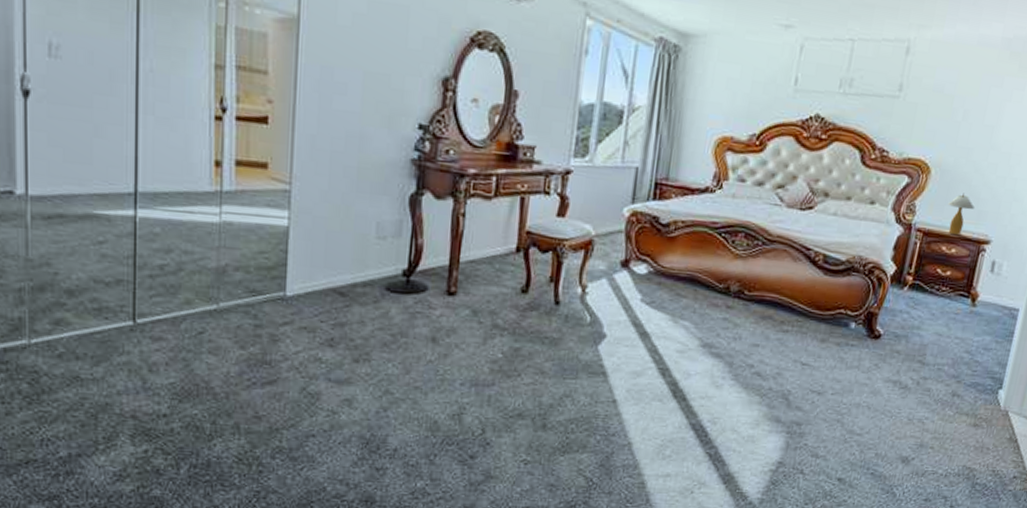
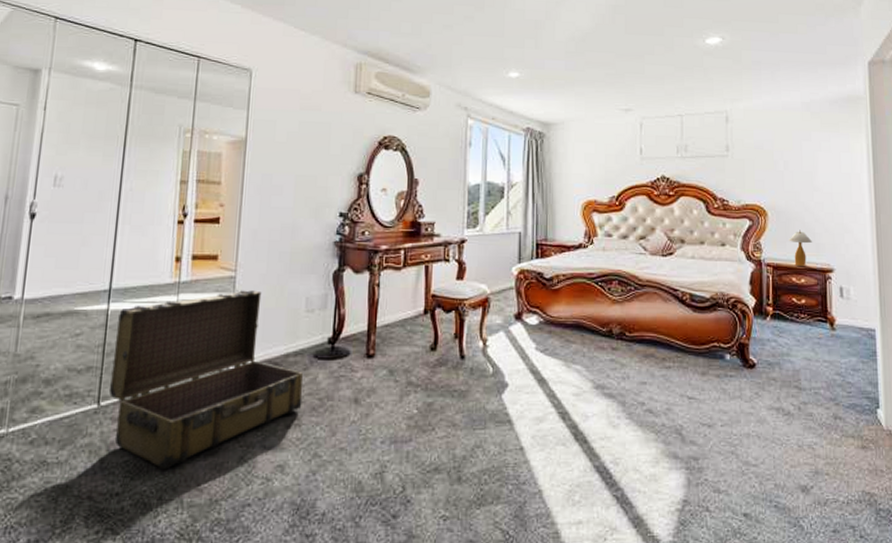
suitcase: none [145,205,373,395] -> present [109,289,303,470]

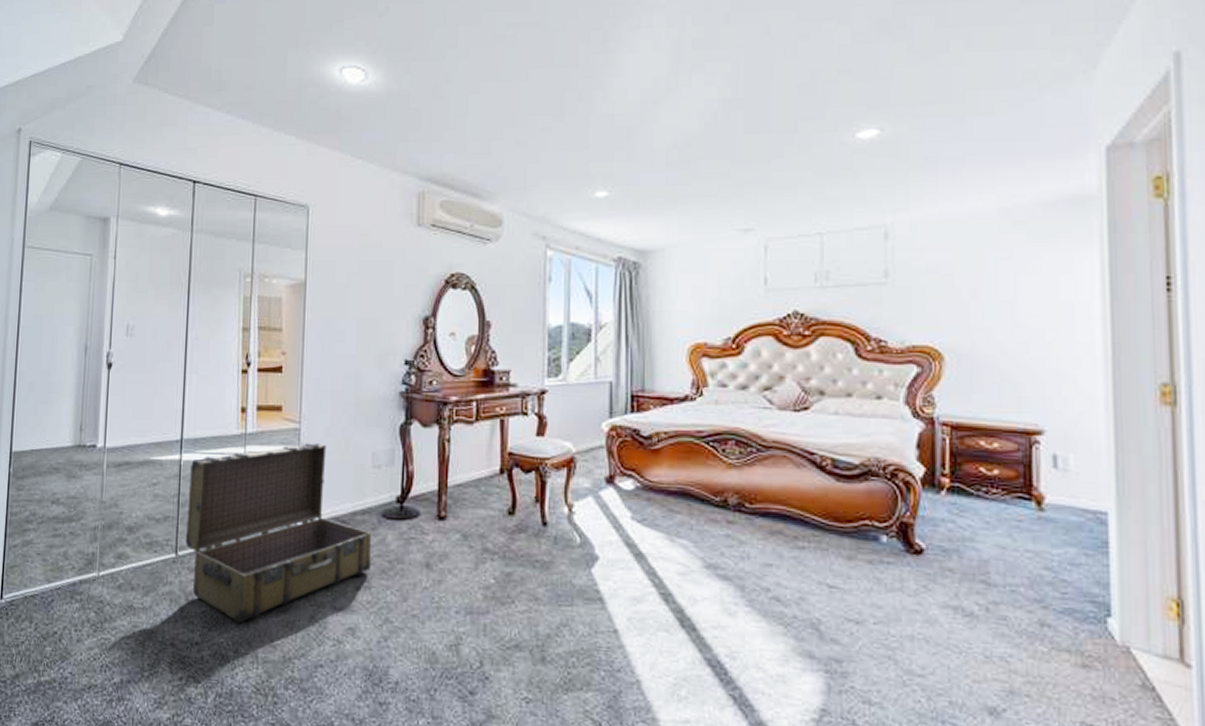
table lamp: present [789,229,812,267] -> none [975,378,1011,427]

